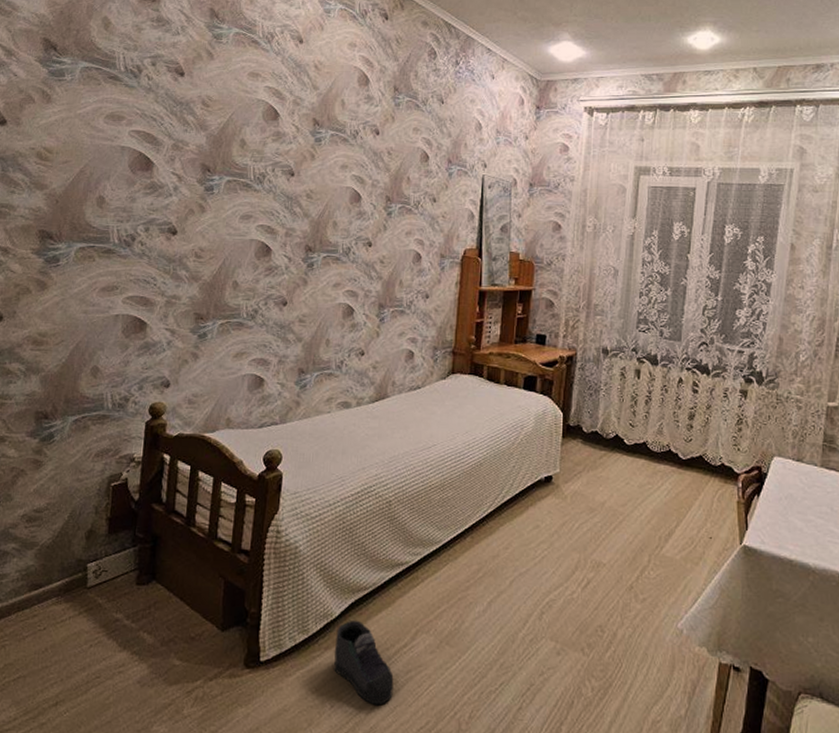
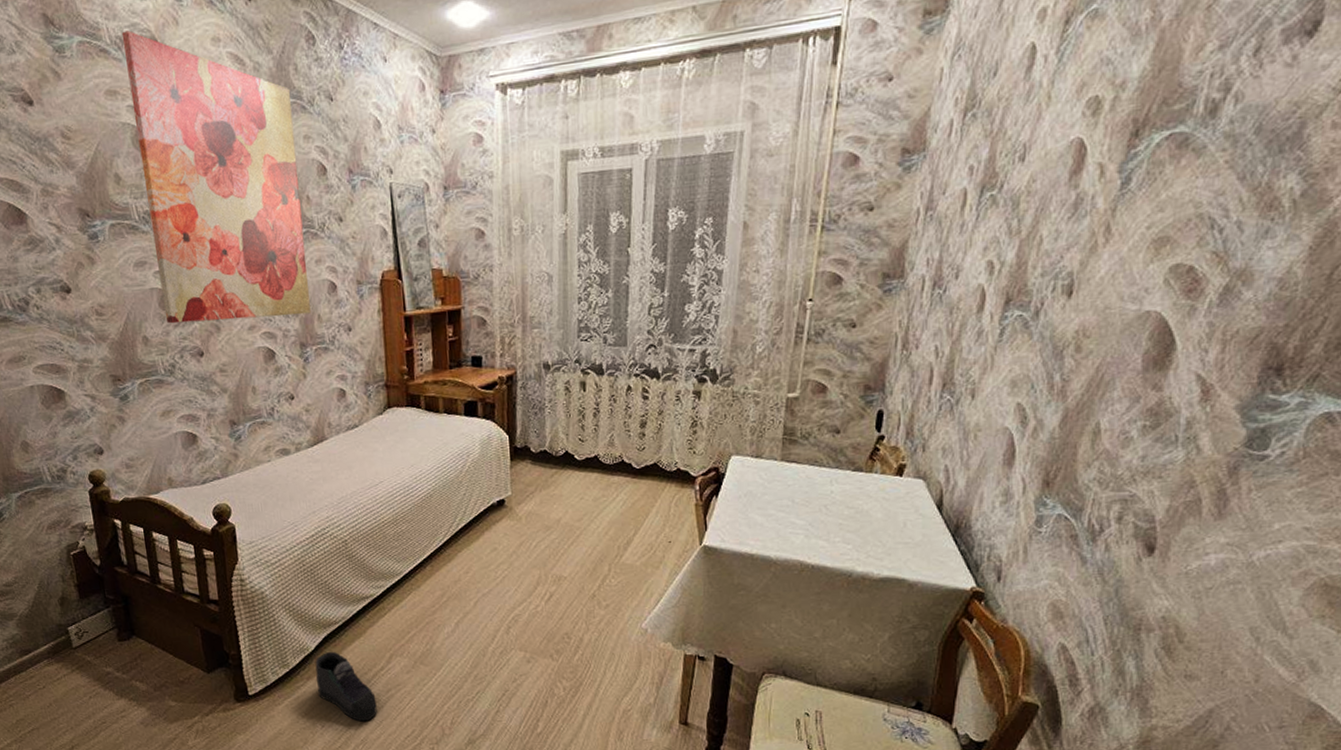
wall art: none [258,29,408,278] -> present [121,30,311,324]

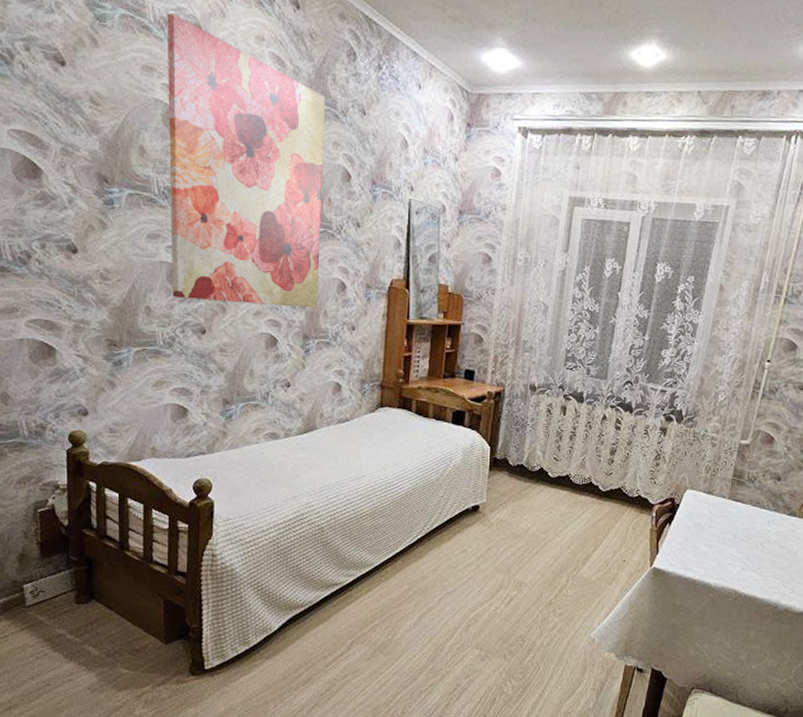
shoe: present [315,651,377,722] -> none [275,633,332,704]

